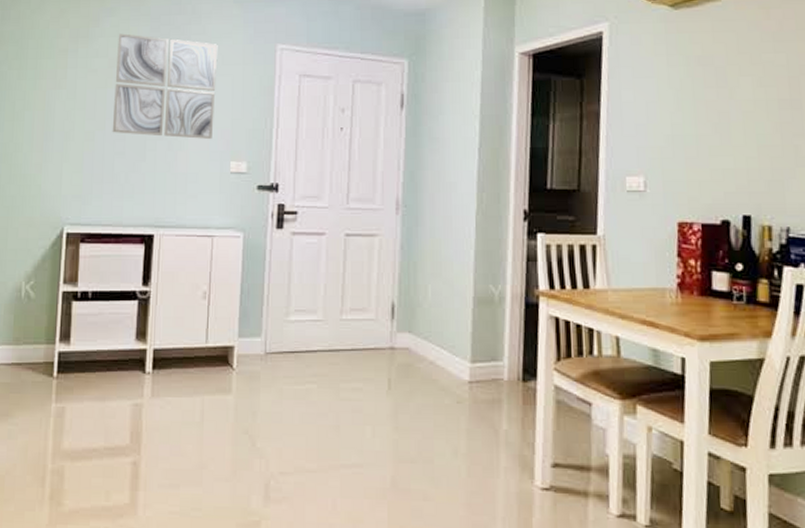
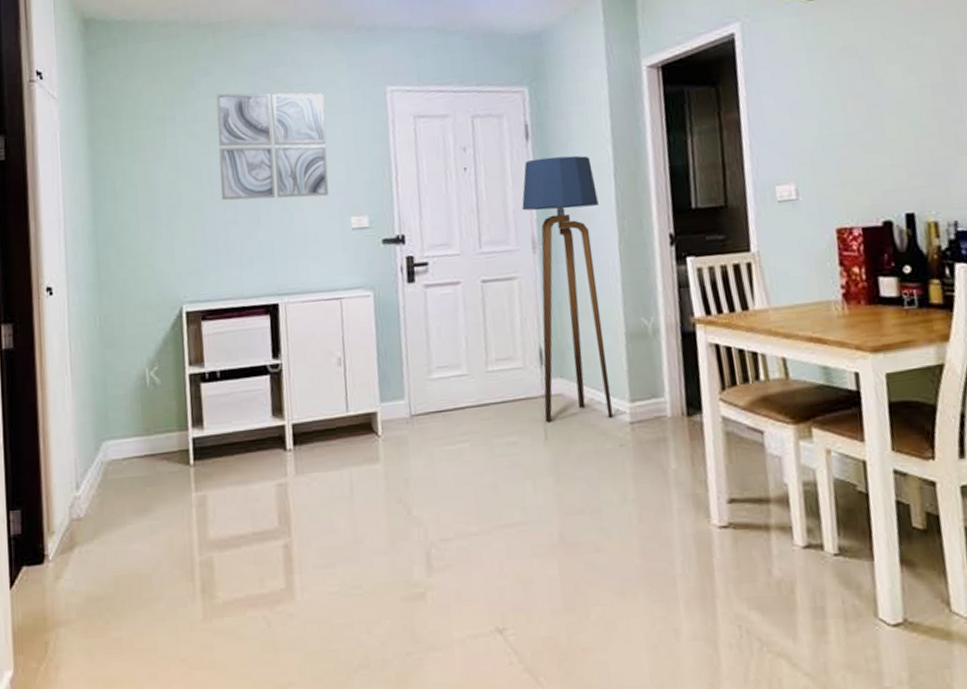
floor lamp: none [390,126,461,375] -> present [522,155,614,423]

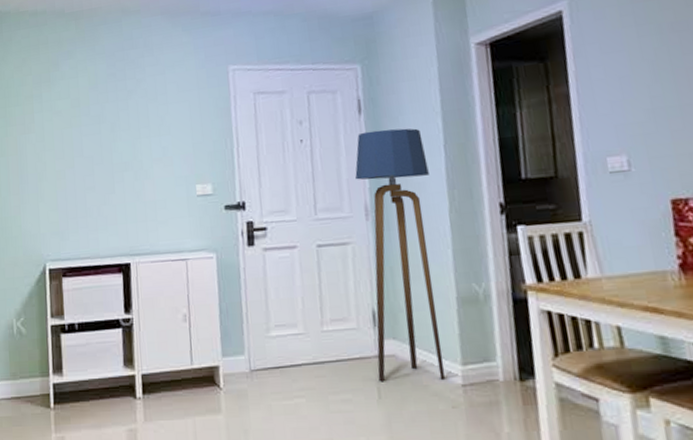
wall art: present [216,93,329,201] -> none [77,72,176,170]

